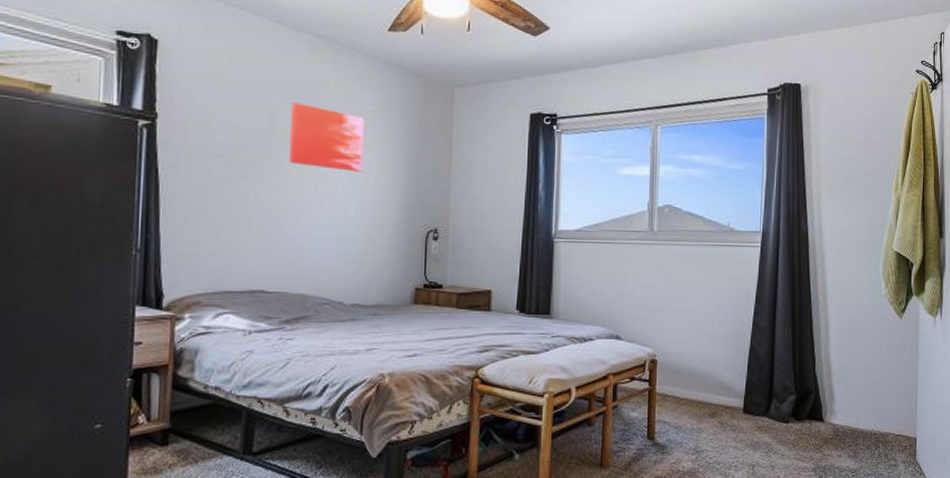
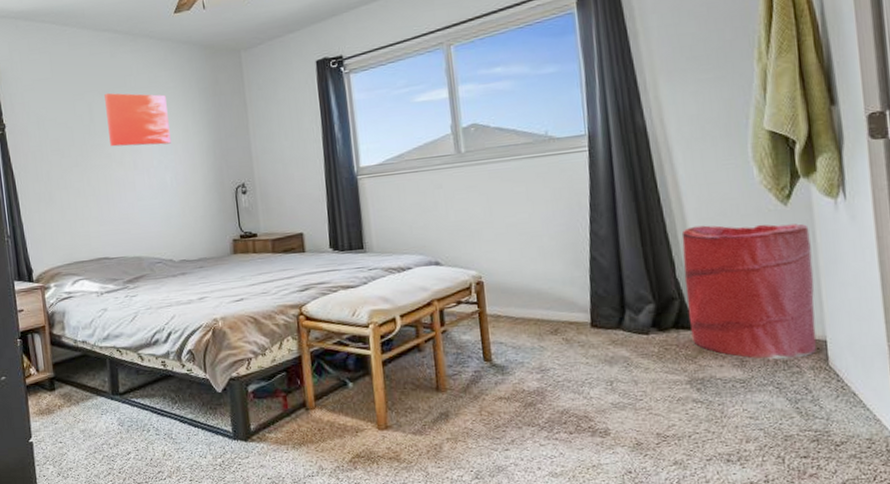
laundry hamper: none [820,328,915,453] -> present [681,224,817,360]

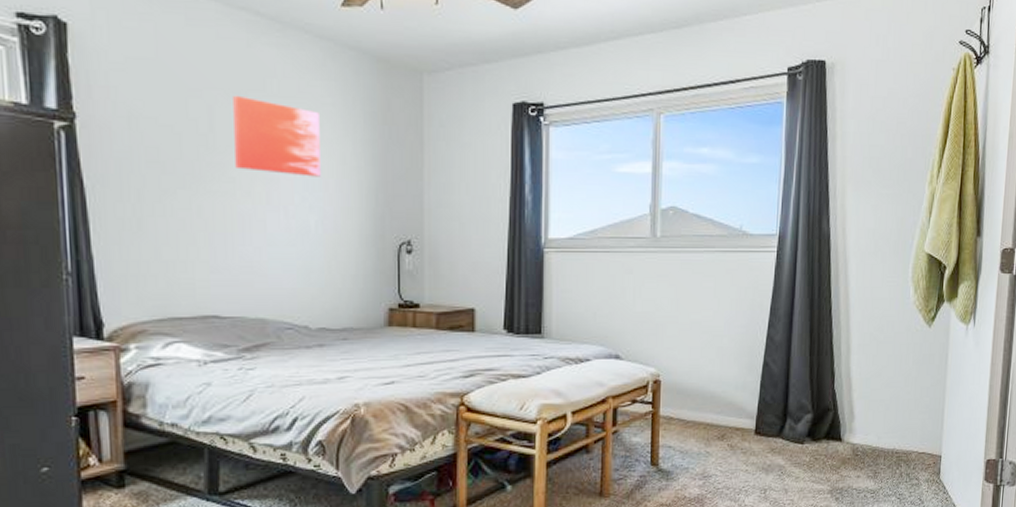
laundry hamper: present [681,224,817,360] -> none [838,339,944,472]

